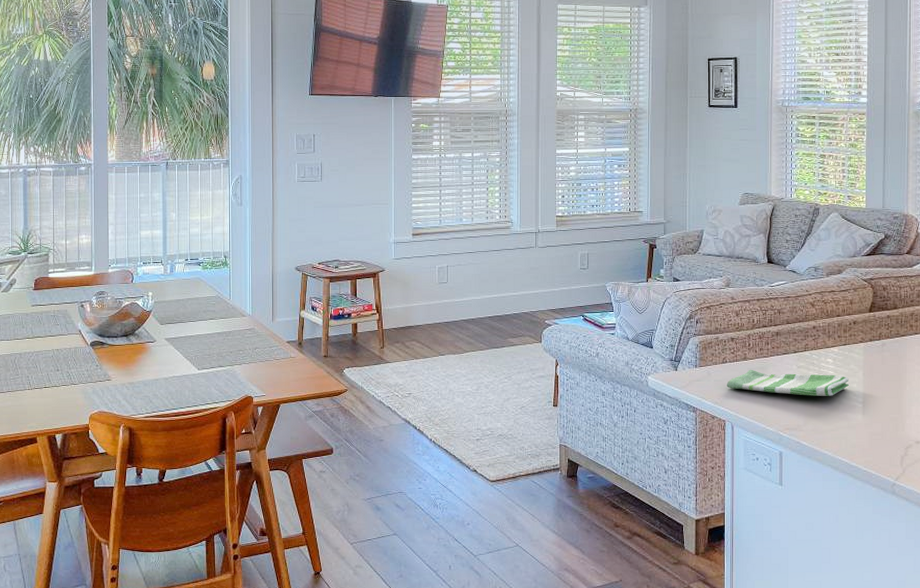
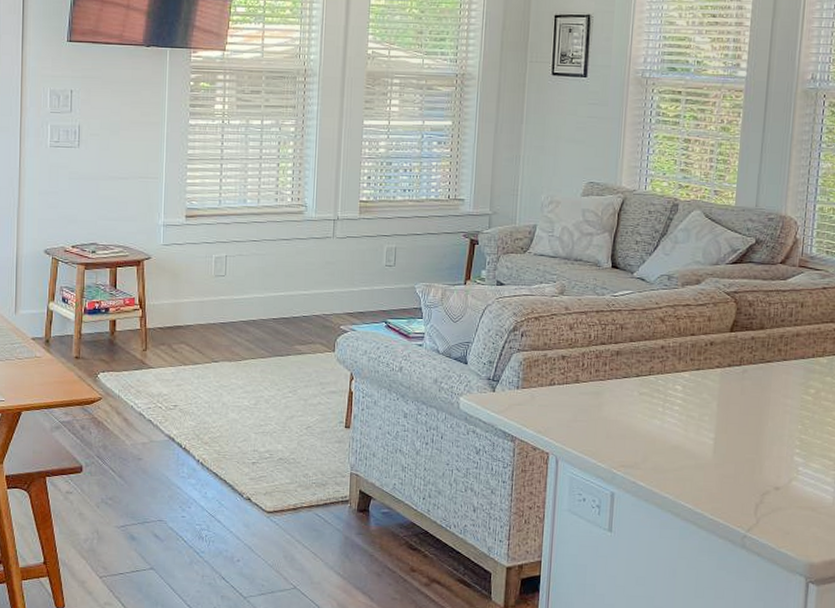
dish towel: present [726,369,849,396] -> none [552,394,700,430]

